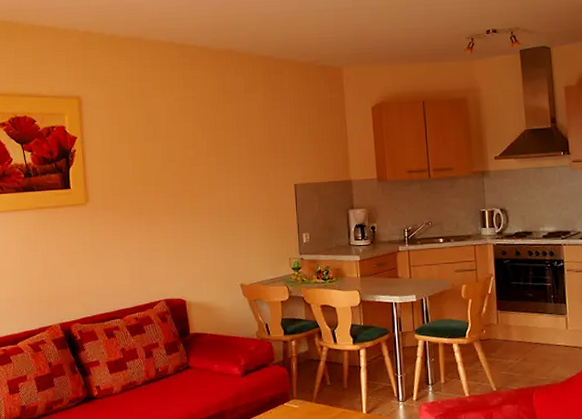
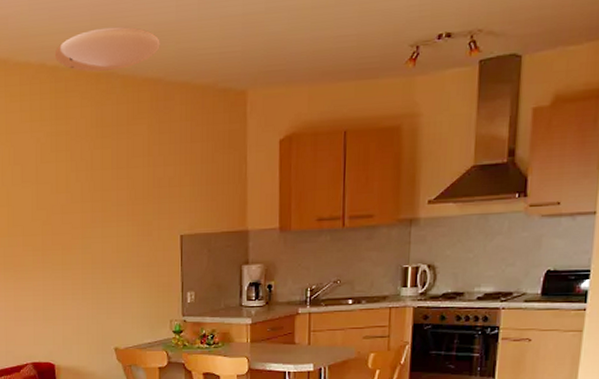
ceiling light: none [181,15,270,50] -> present [54,26,160,72]

